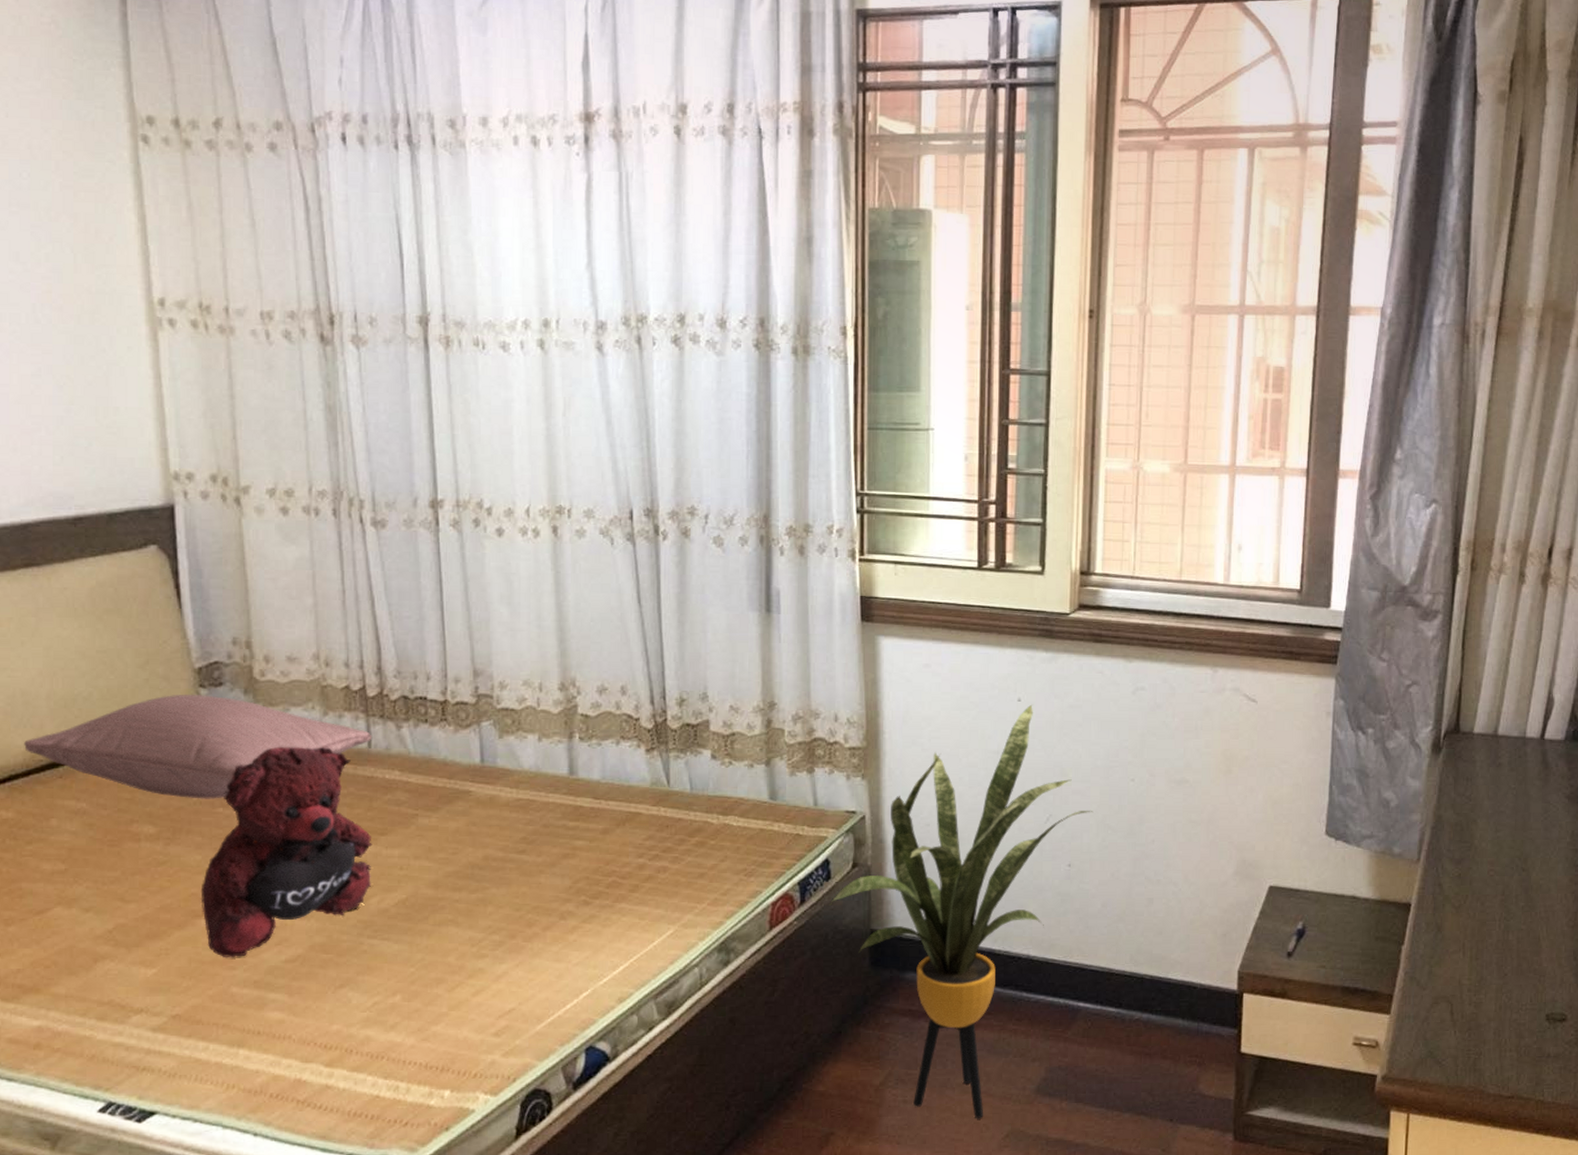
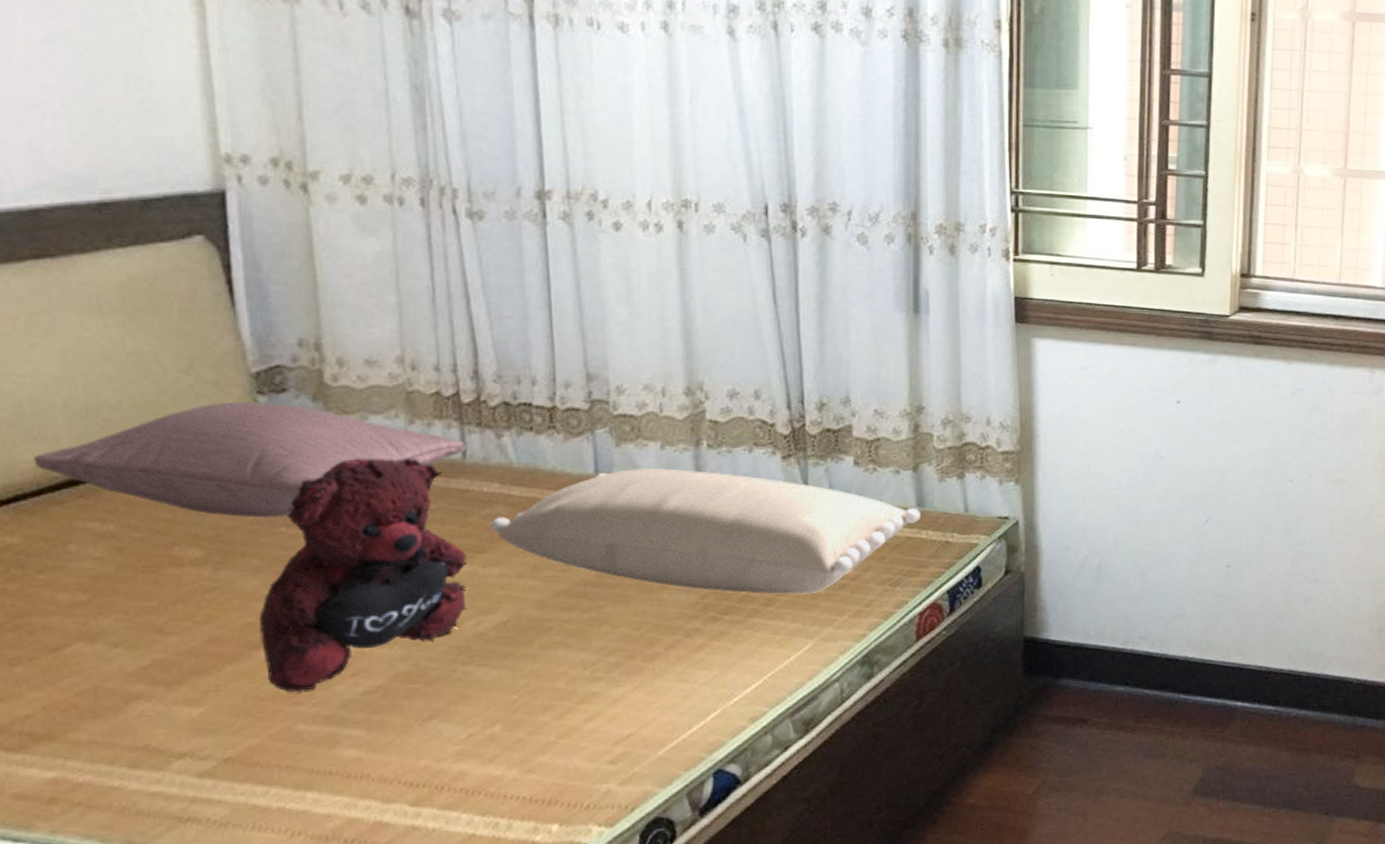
pillow: none [393,758,773,882] -> present [492,467,920,595]
house plant: present [830,704,1094,1118] -> none [981,406,1252,822]

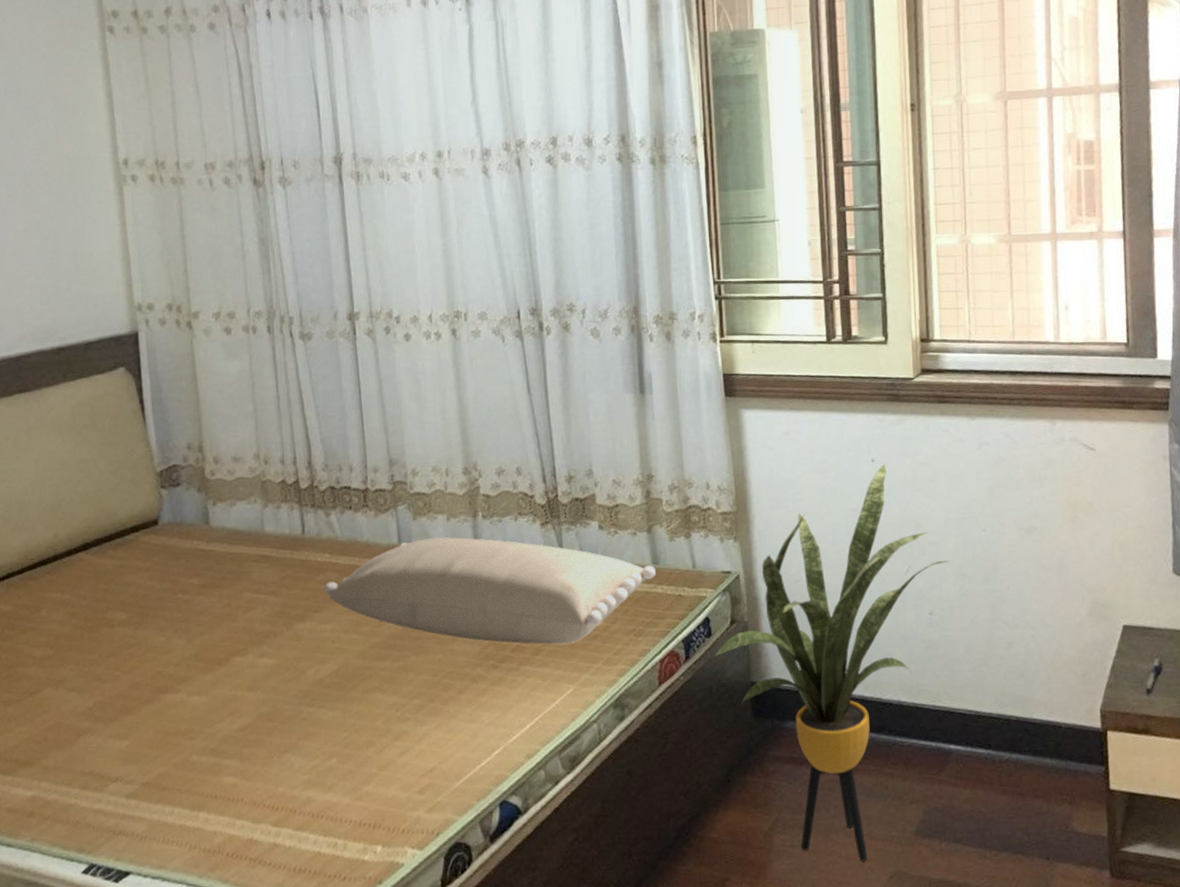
pillow: present [34,401,468,518] -> none [19,494,306,587]
teddy bear: present [259,458,467,693] -> none [165,535,308,729]
house plant: none [981,406,1252,822] -> present [712,464,950,861]

